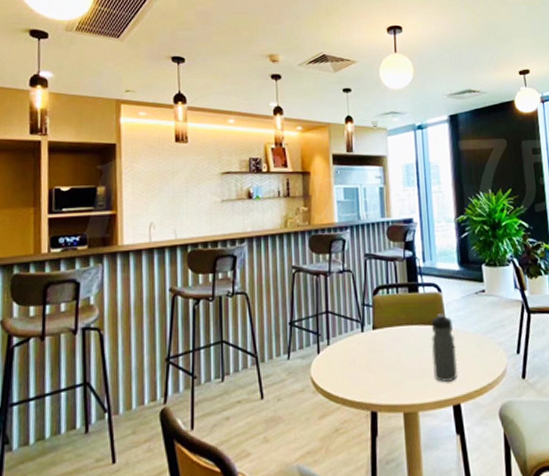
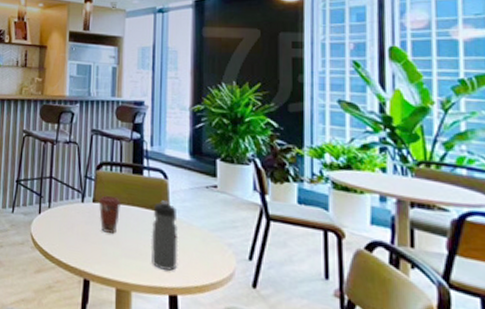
coffee cup: none [378,319,401,358] -> present [98,195,122,234]

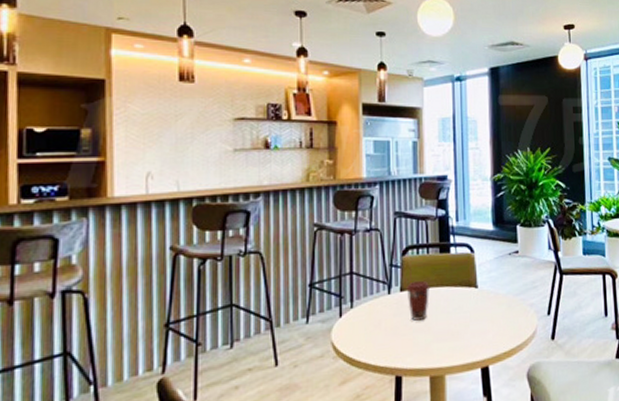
water bottle: present [150,200,179,271] -> none [461,274,488,345]

